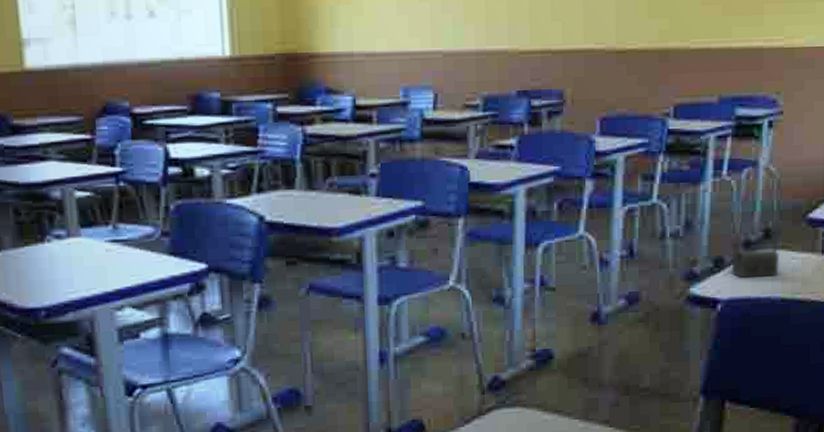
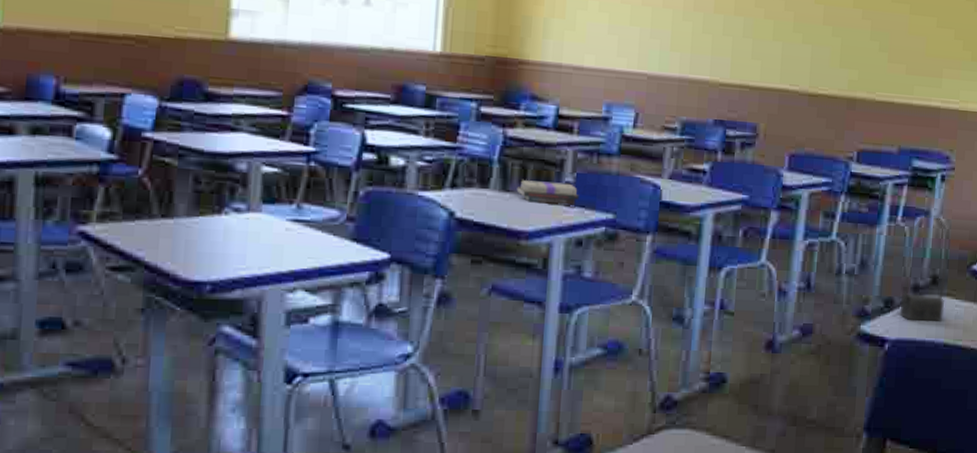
books: none [322,174,386,199] -> present [516,180,579,205]

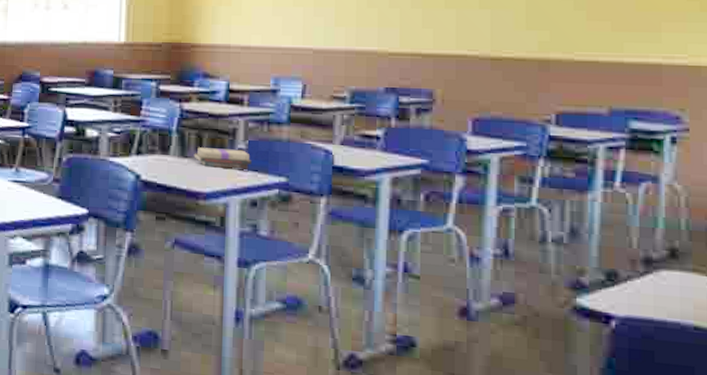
satchel: present [899,215,949,321] -> none [627,181,691,300]

